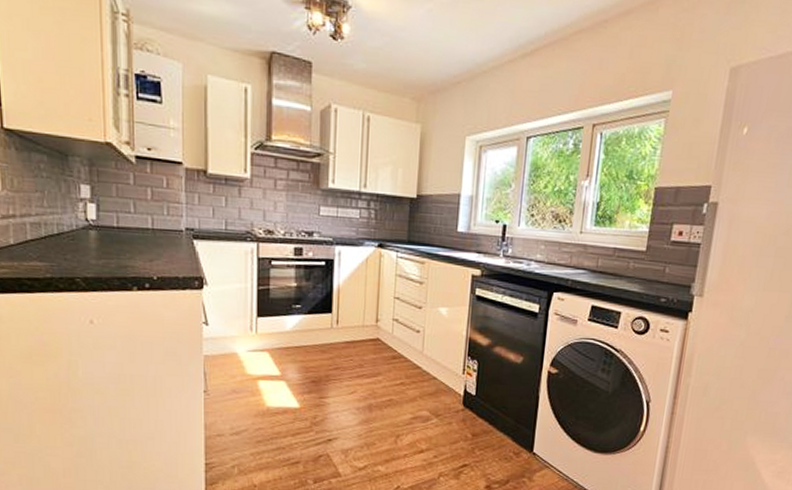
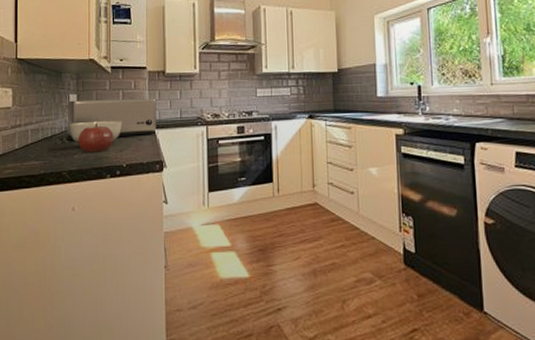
toaster: none [77,192,196,246] -> present [67,98,157,140]
bowl: none [81,220,152,249] -> present [69,120,123,144]
fruit: none [93,224,142,260] -> present [77,123,114,153]

